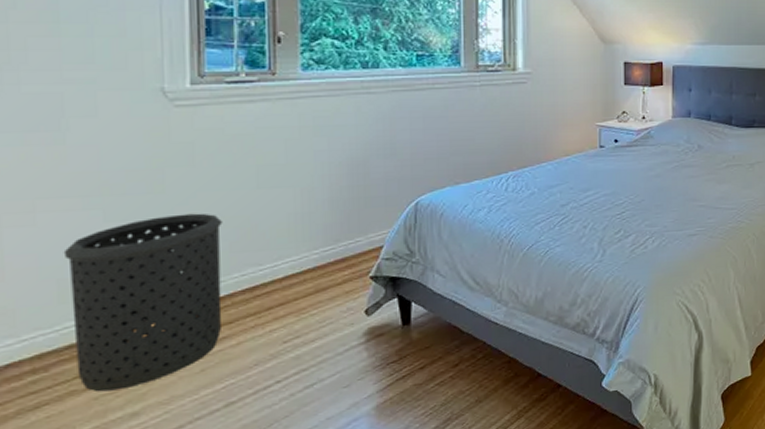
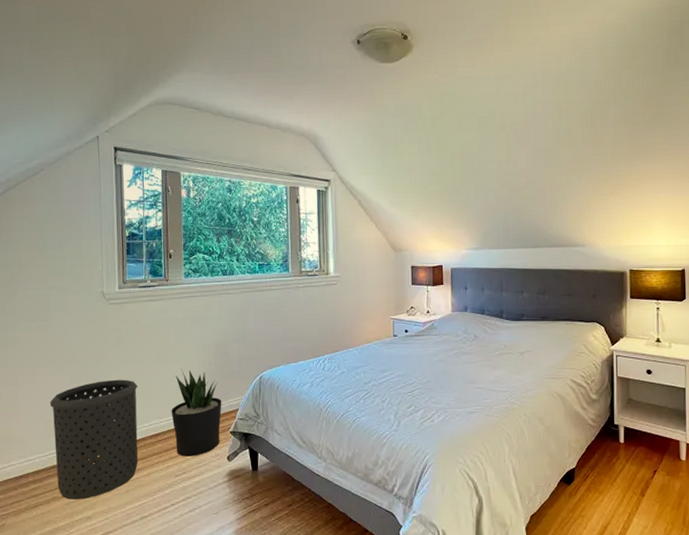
planter: none [277,194,358,315] -> present [171,368,222,457]

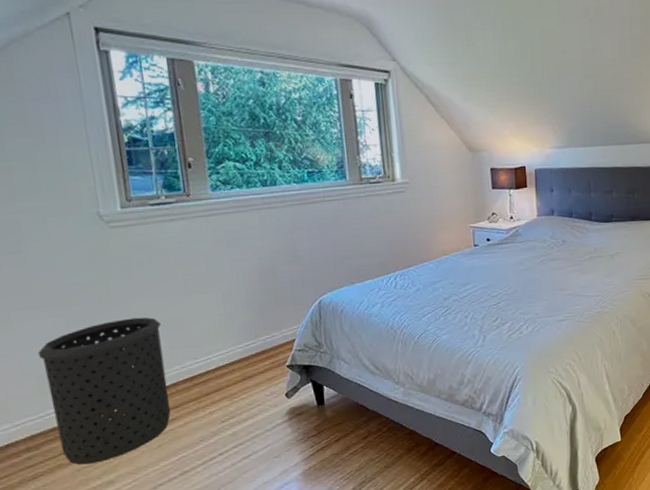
planter: present [171,368,222,457] -> none [208,298,275,399]

